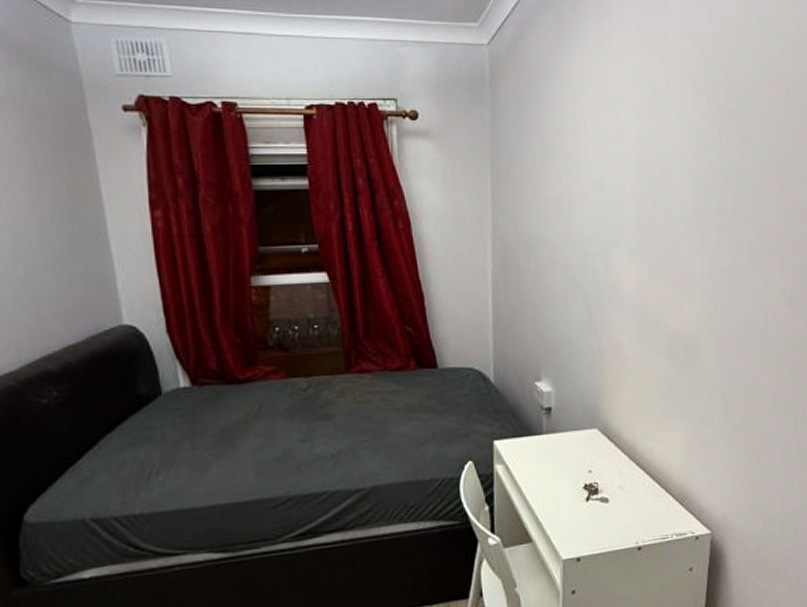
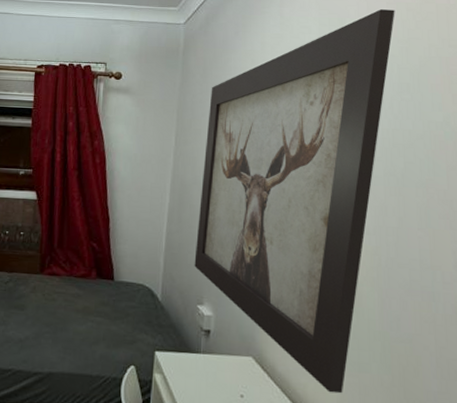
wall art: none [526,23,719,451] -> present [194,9,395,394]

